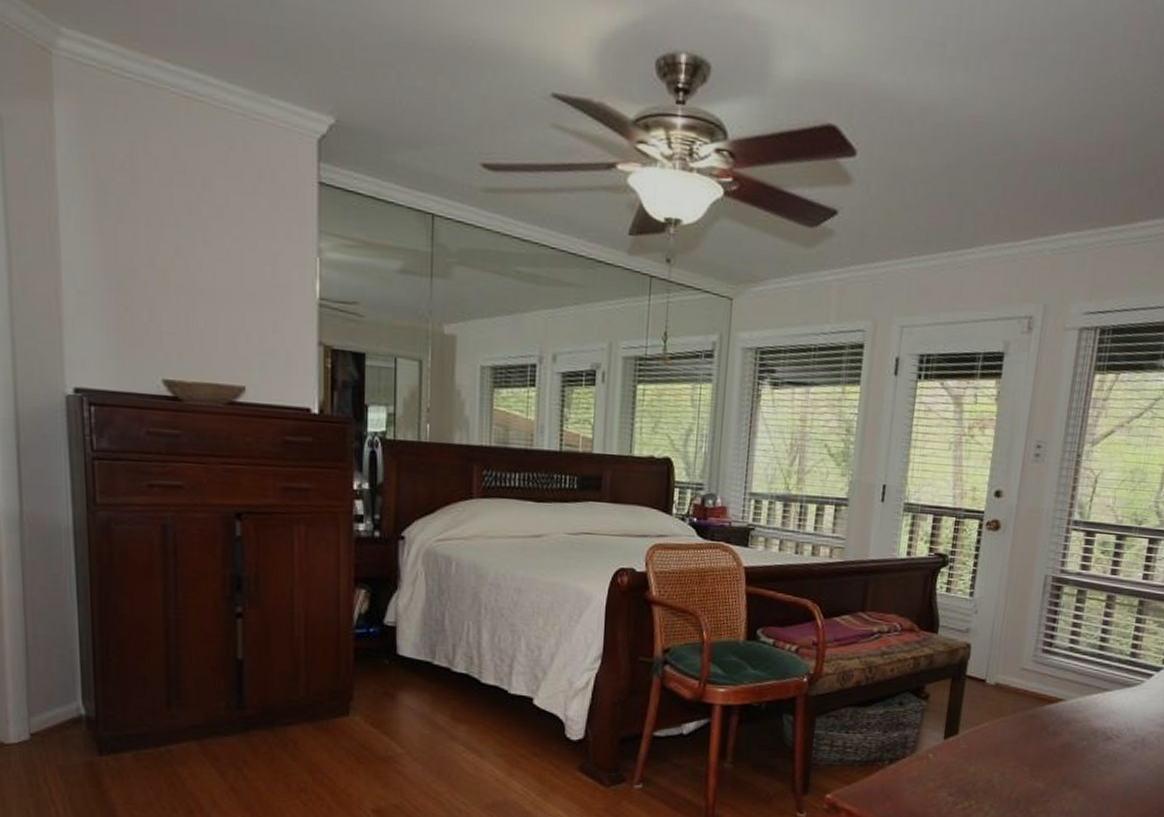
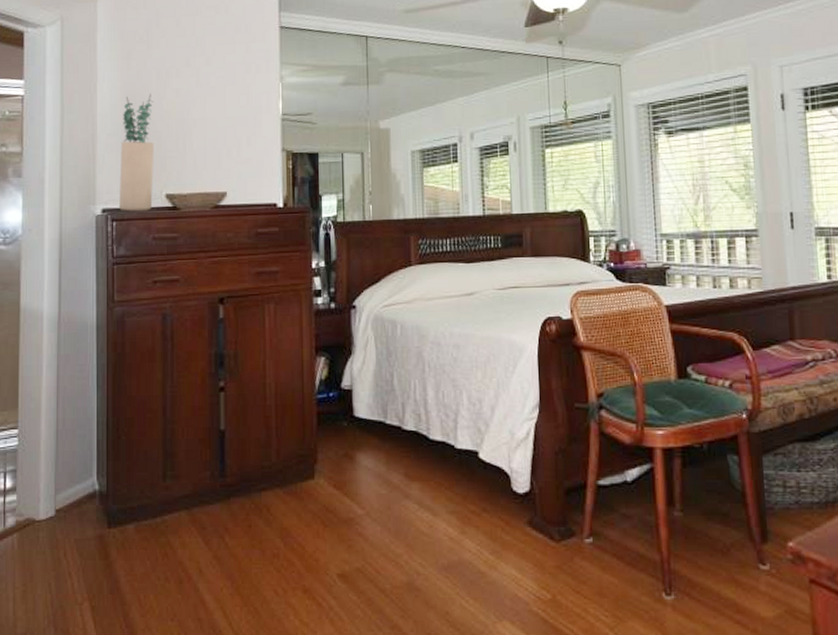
vase: none [97,243,146,399] -> present [119,94,155,212]

